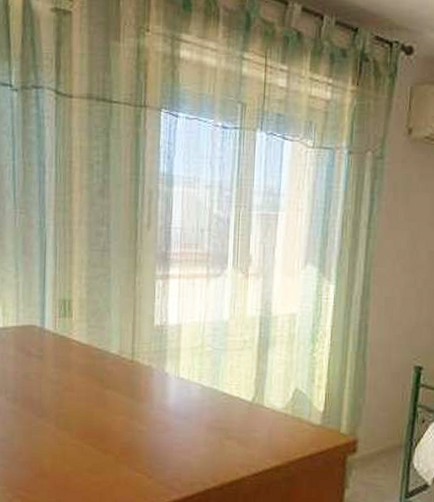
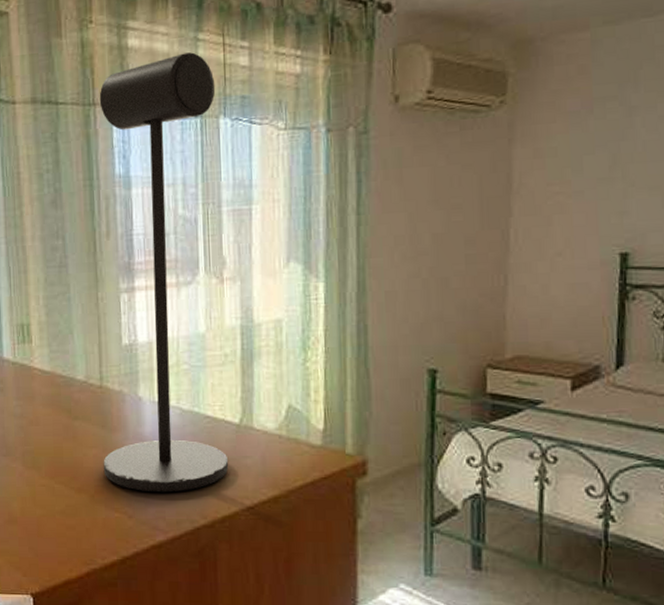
desk lamp: none [129,69,255,458] -> present [99,52,229,493]

